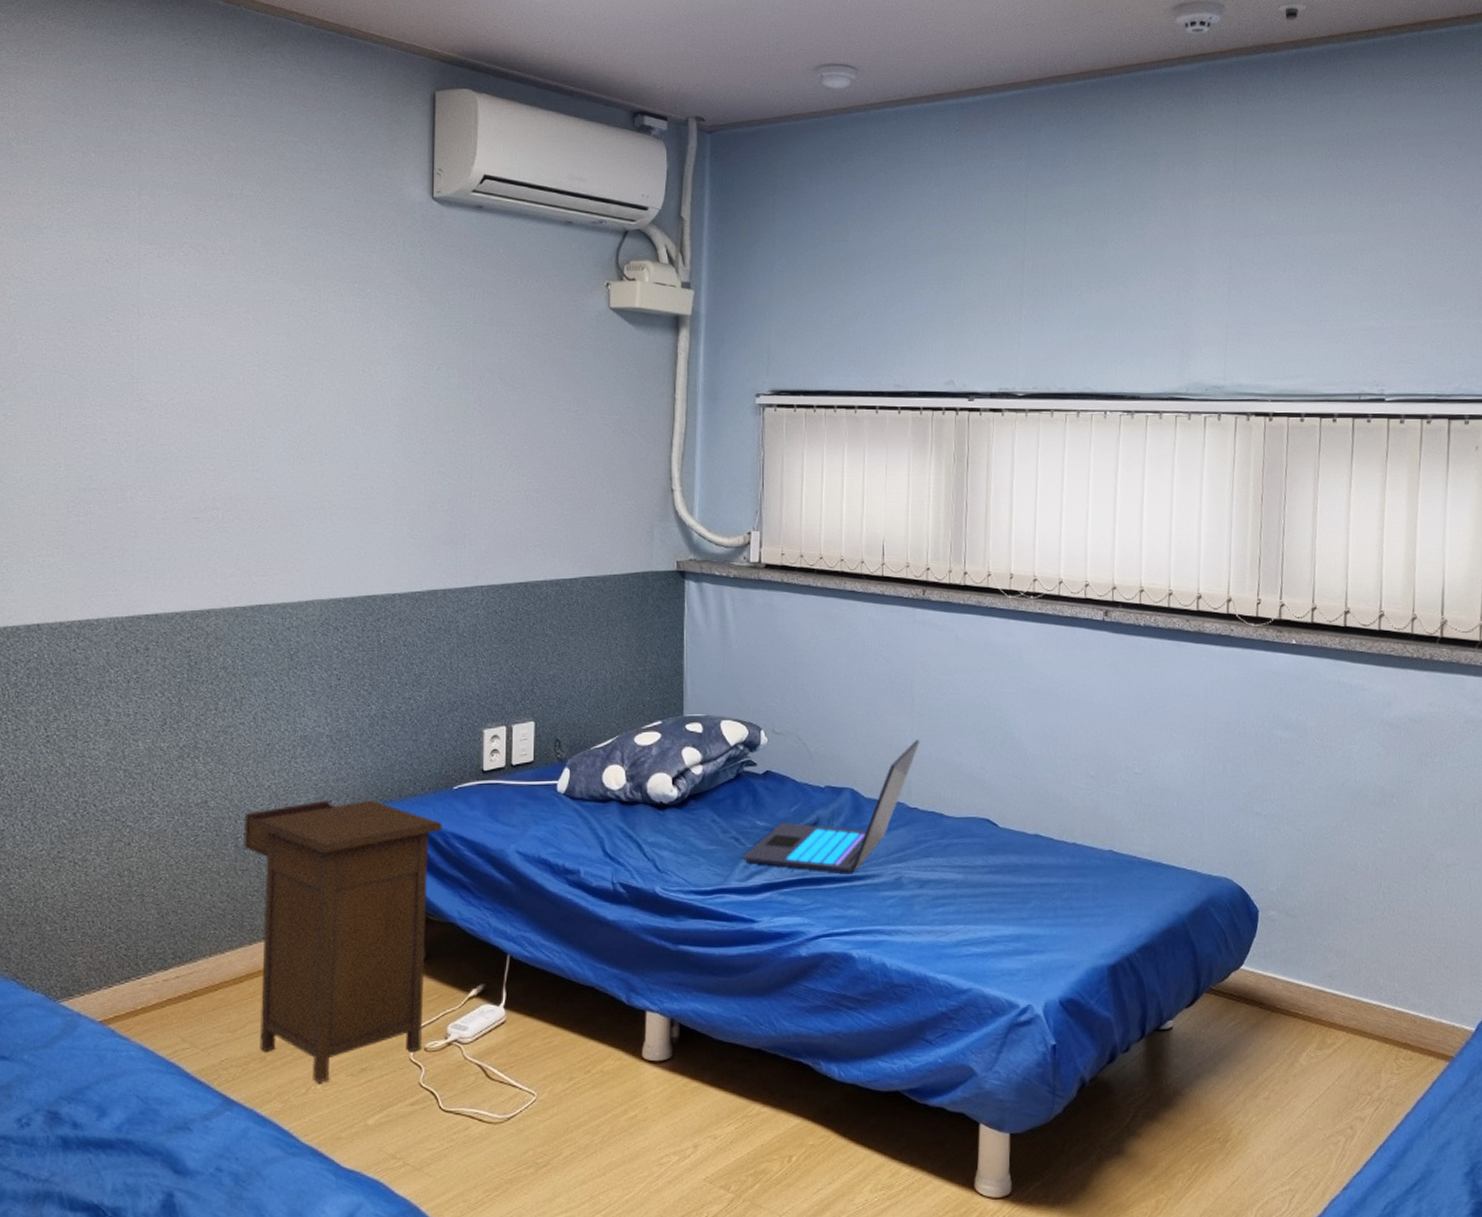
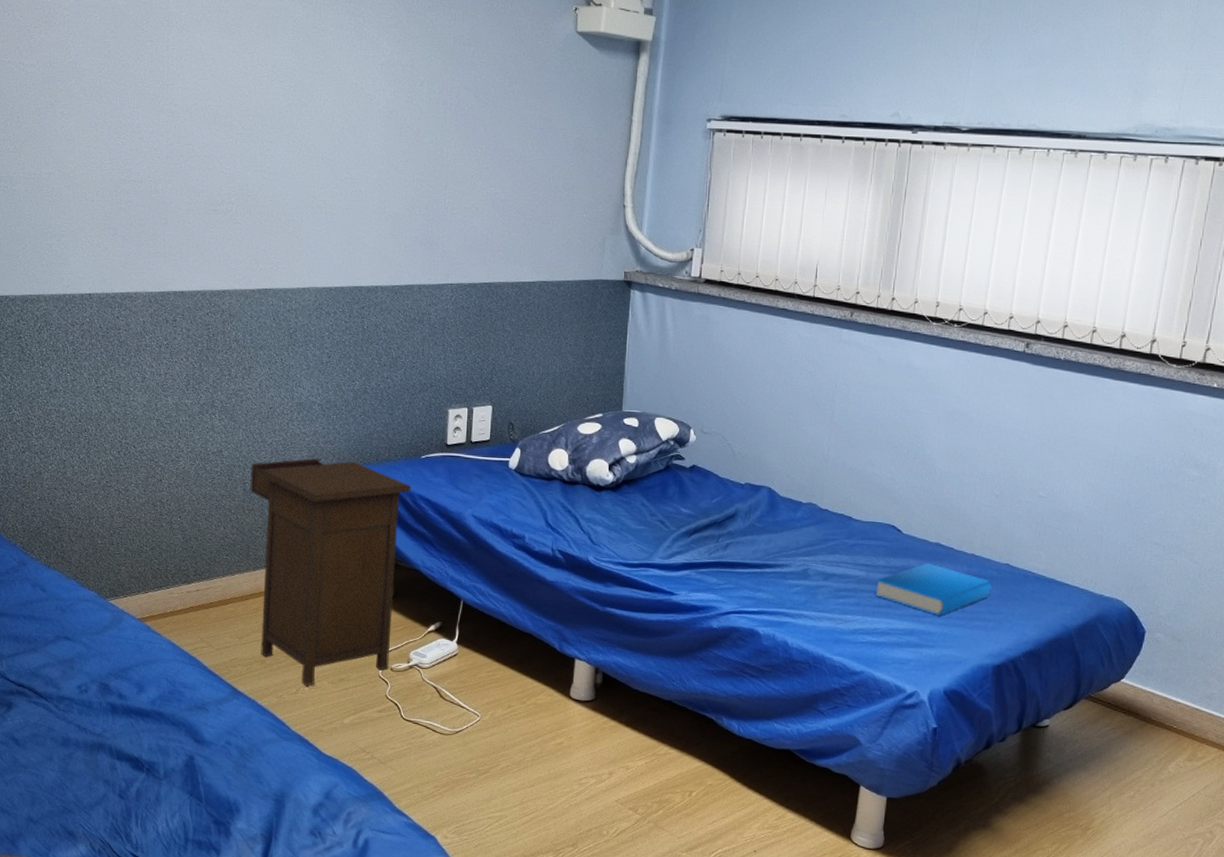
laptop: present [741,740,920,873] -> none [665,449,836,561]
book: none [976,857,1097,916] -> present [875,562,992,616]

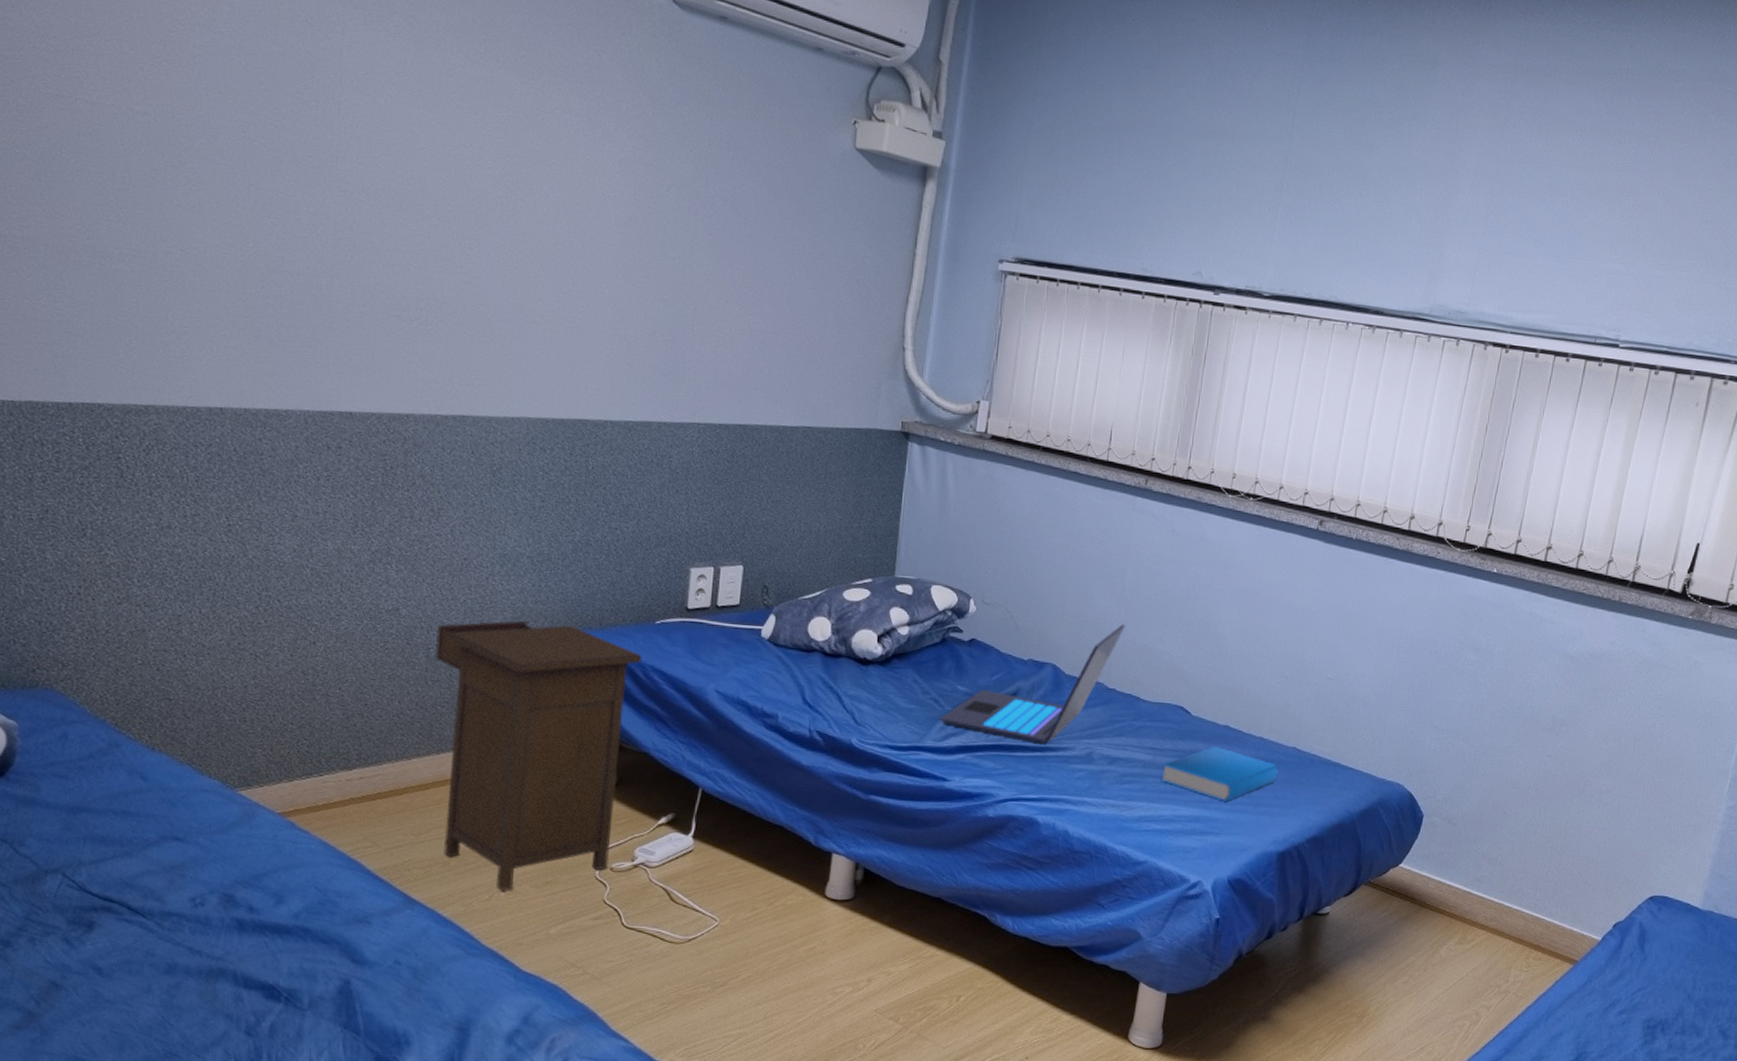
laptop: none [665,449,836,561] -> present [939,624,1125,744]

